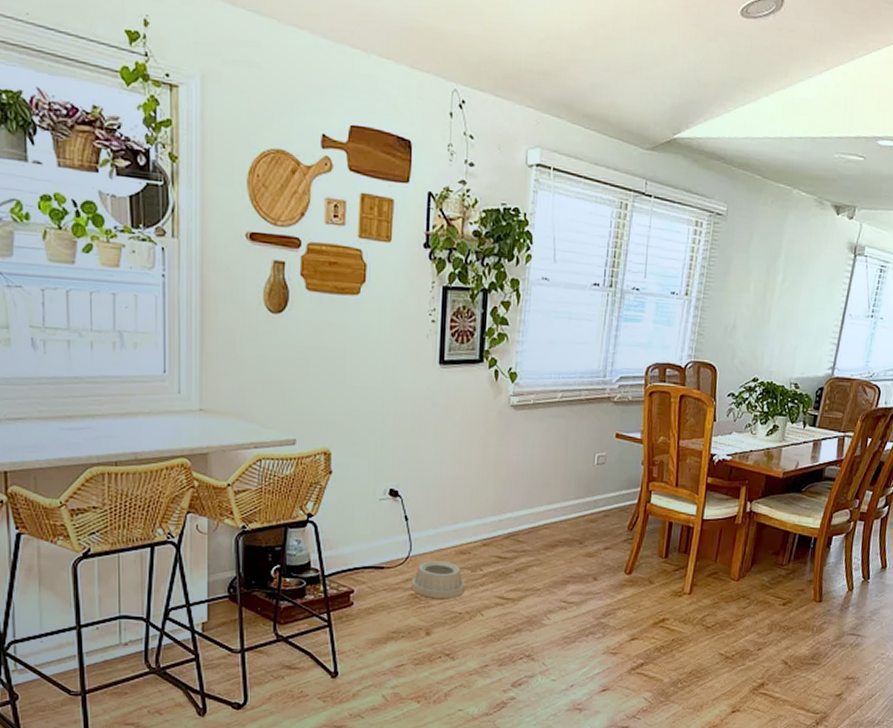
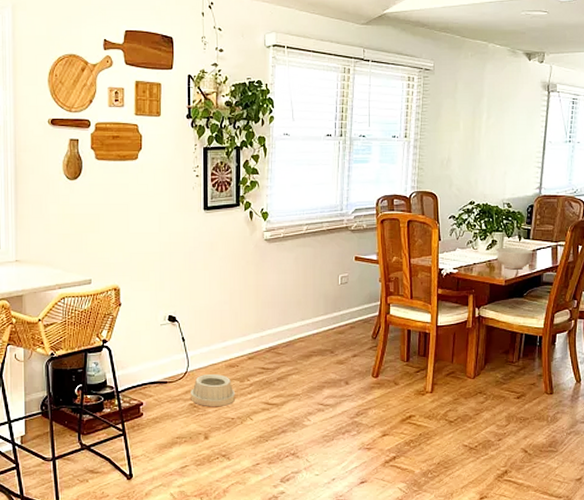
bowl: none [776,434,818,461] -> present [496,247,533,270]

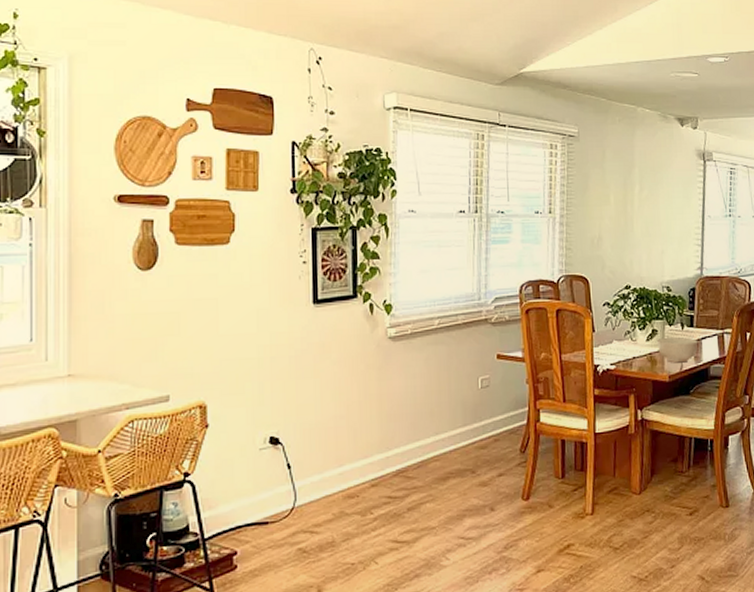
pet bowl: present [189,373,236,407] -> none [297,507,356,551]

